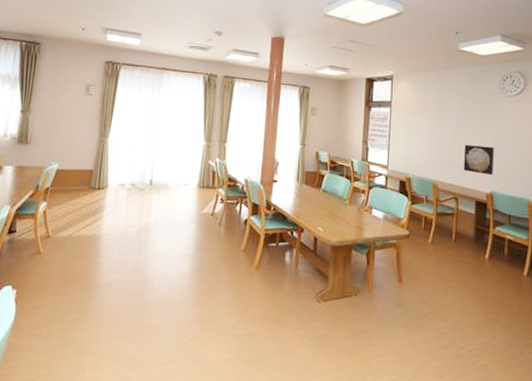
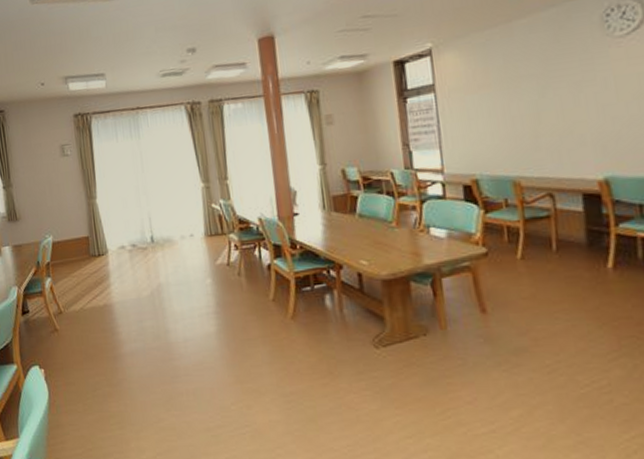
wall art: present [464,145,494,176] -> none [555,114,606,157]

